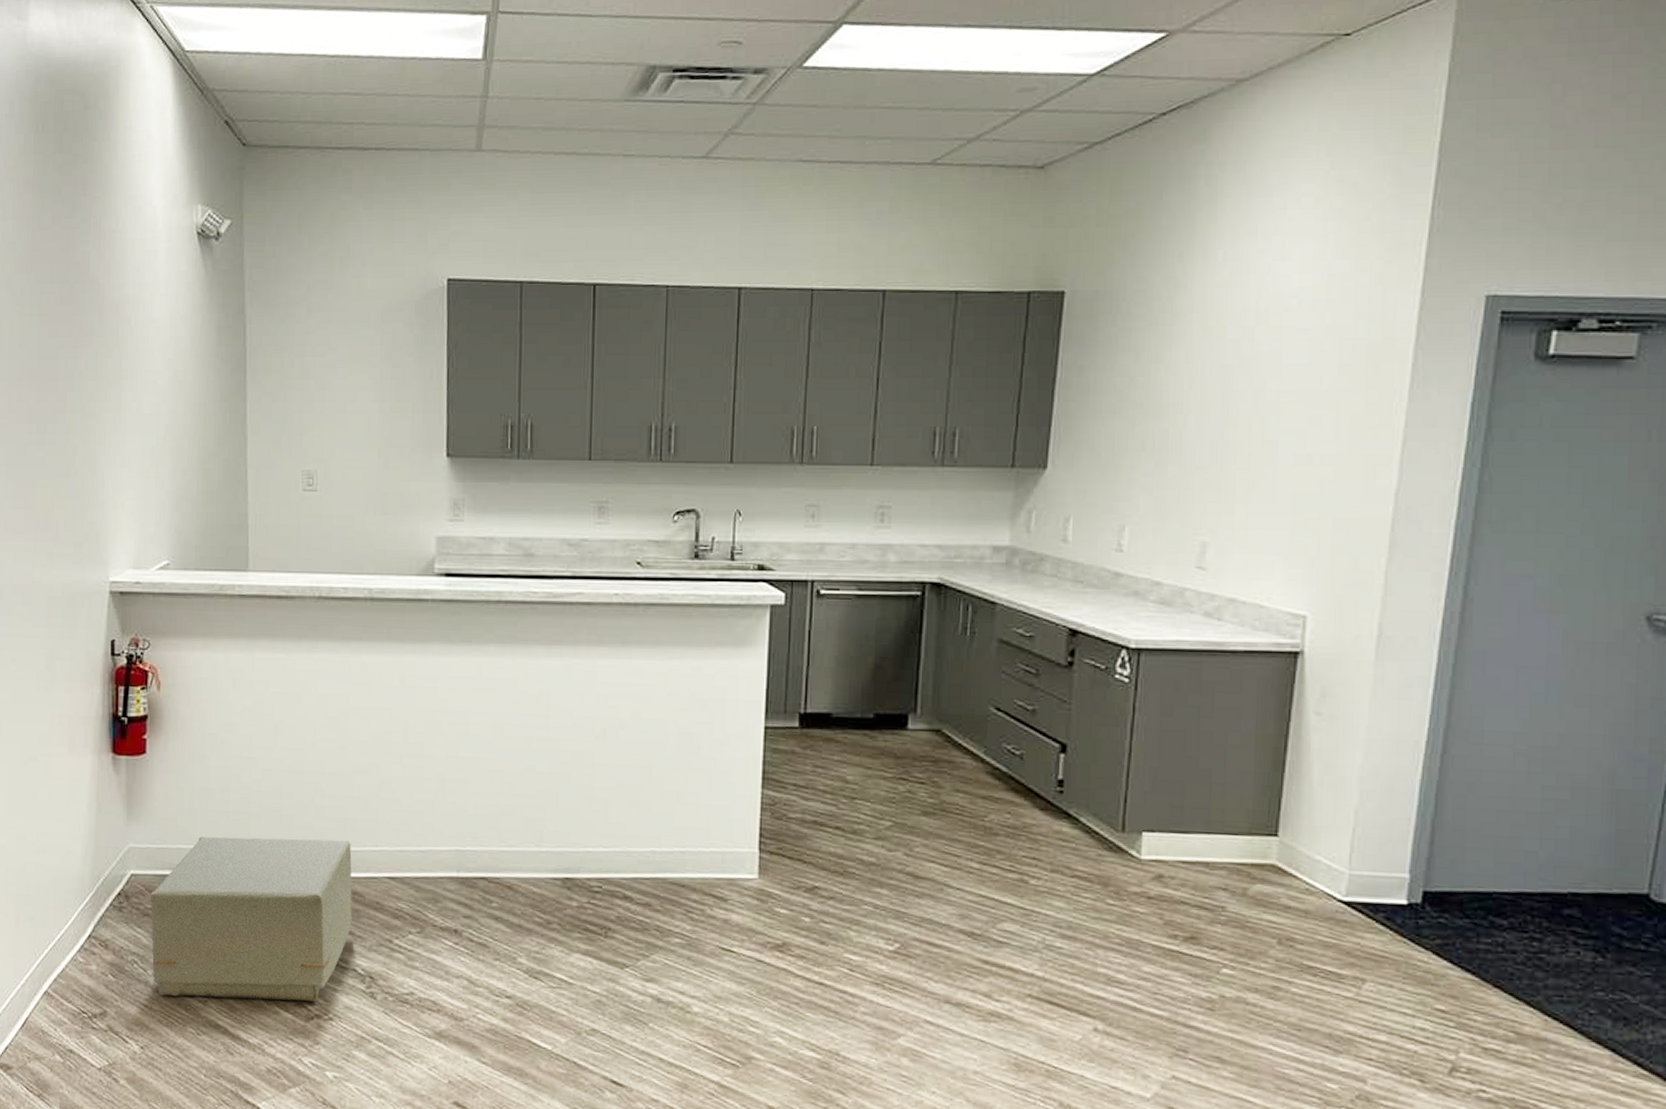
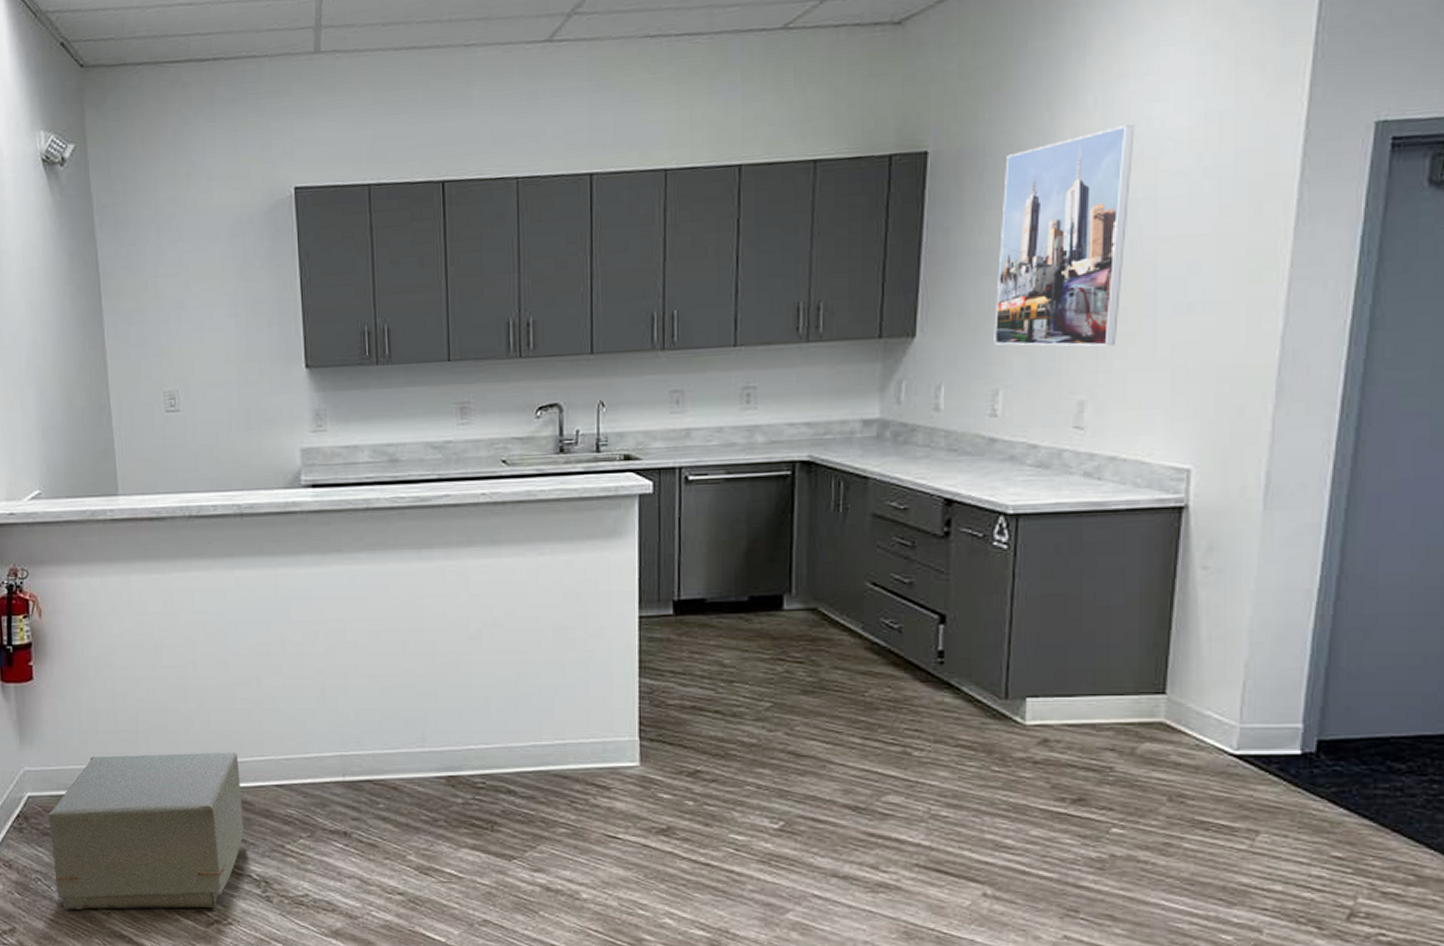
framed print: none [1122,281,1262,491] -> present [994,125,1135,347]

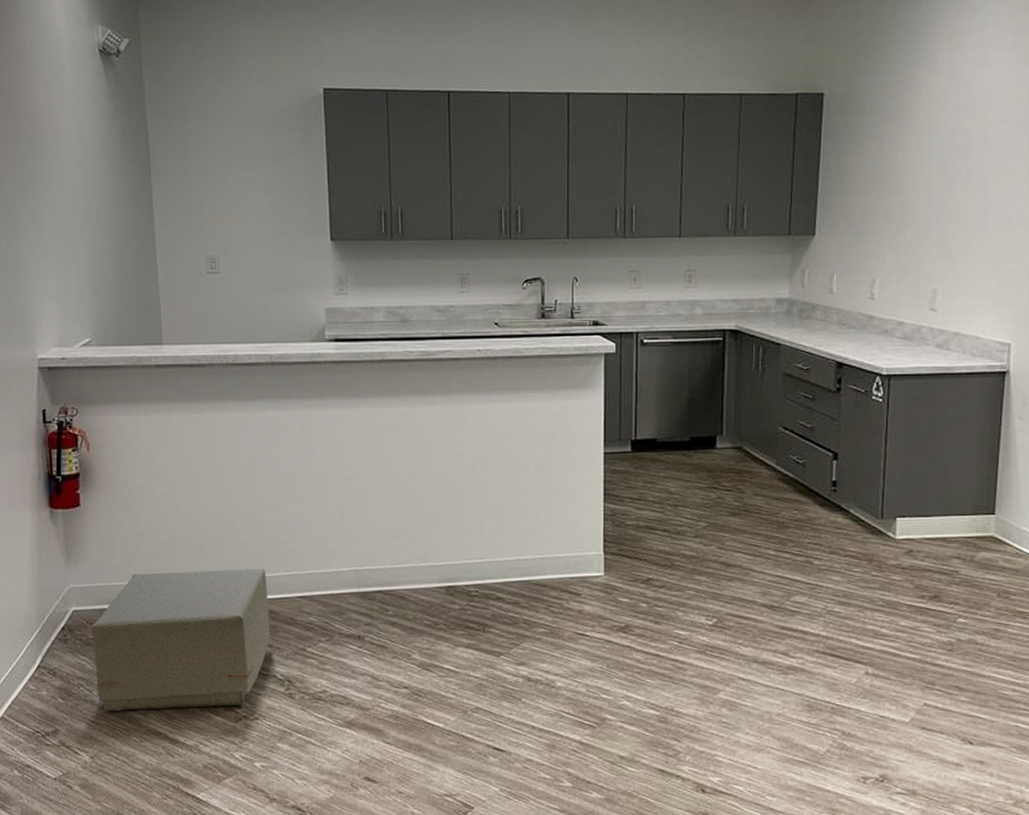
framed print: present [994,125,1135,347] -> none [872,83,970,249]

